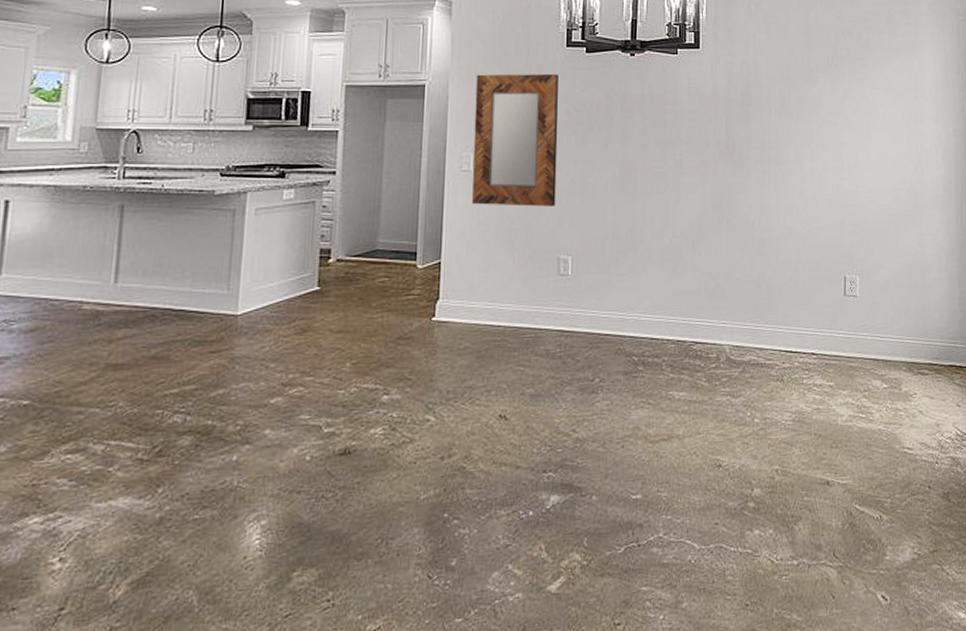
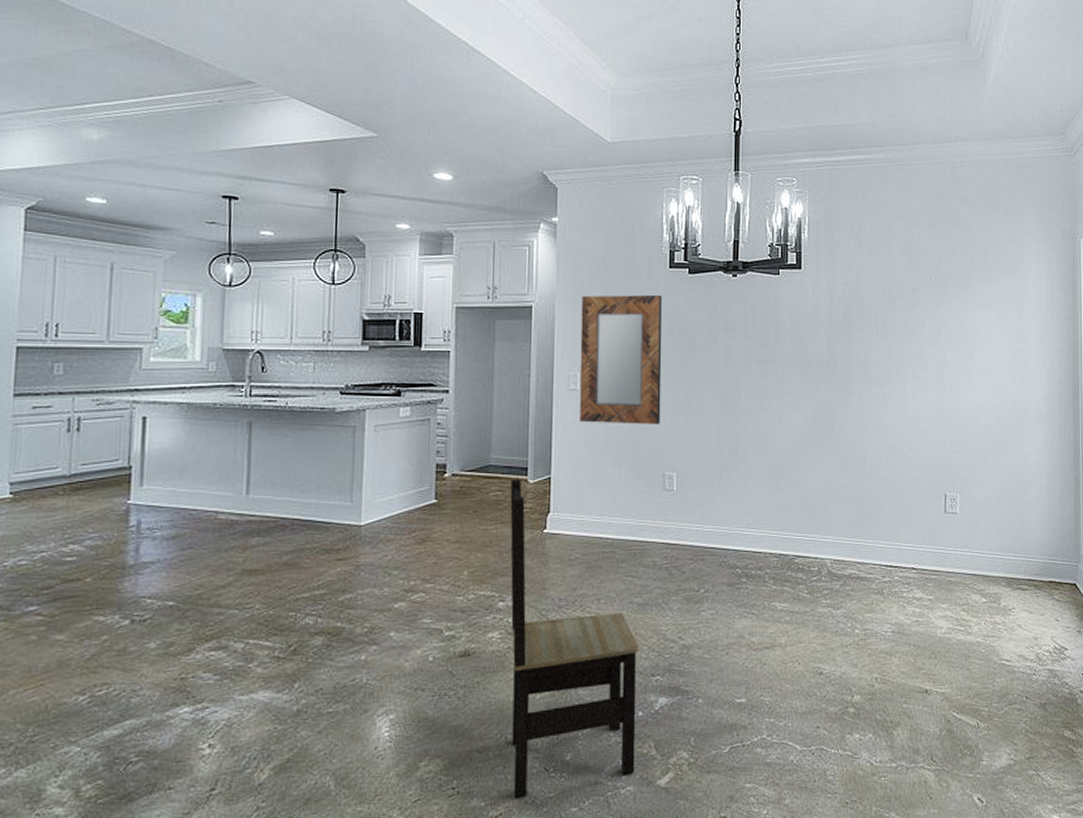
dining chair: none [393,264,530,611] -> present [510,479,639,799]

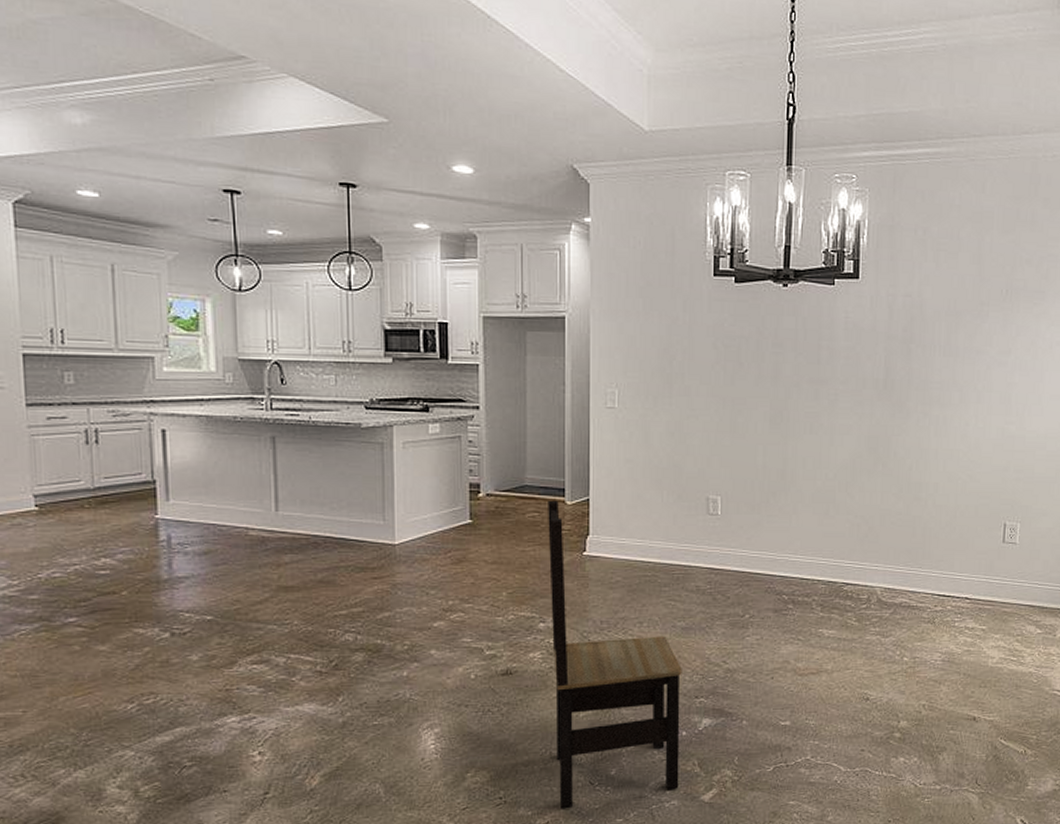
home mirror: present [579,294,662,424] -> none [617,305,706,446]

